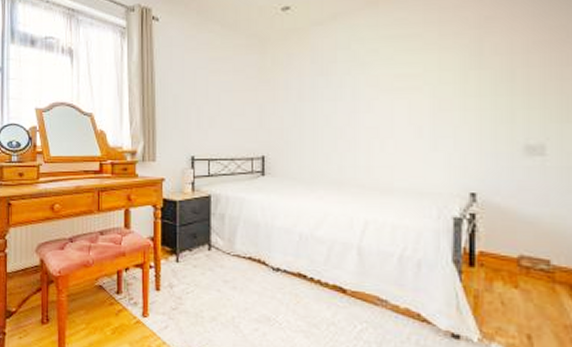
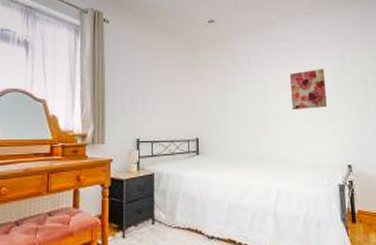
wall art: none [392,63,448,121] -> present [290,69,327,110]

